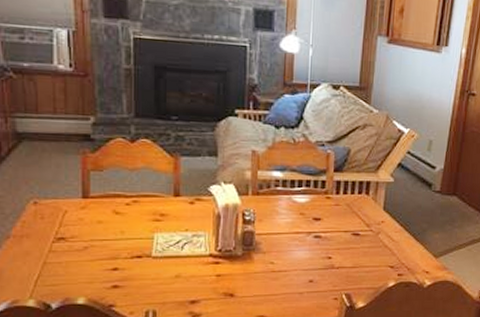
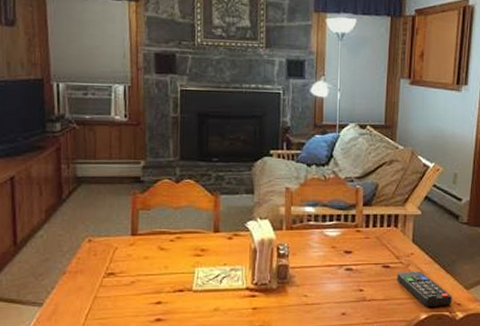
remote control: none [366,239,421,275] -> present [397,271,452,307]

